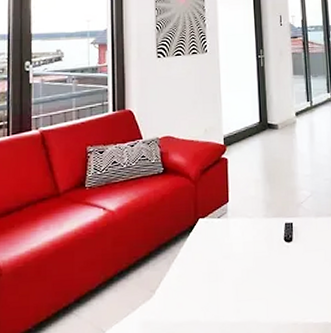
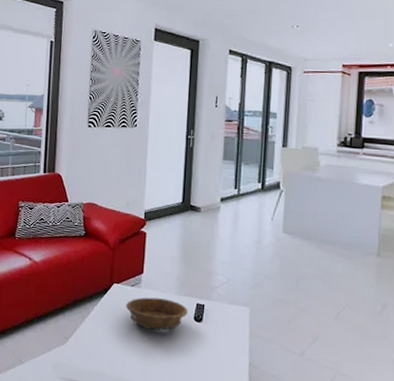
decorative bowl: none [213,224,278,262] -> present [125,297,189,332]

